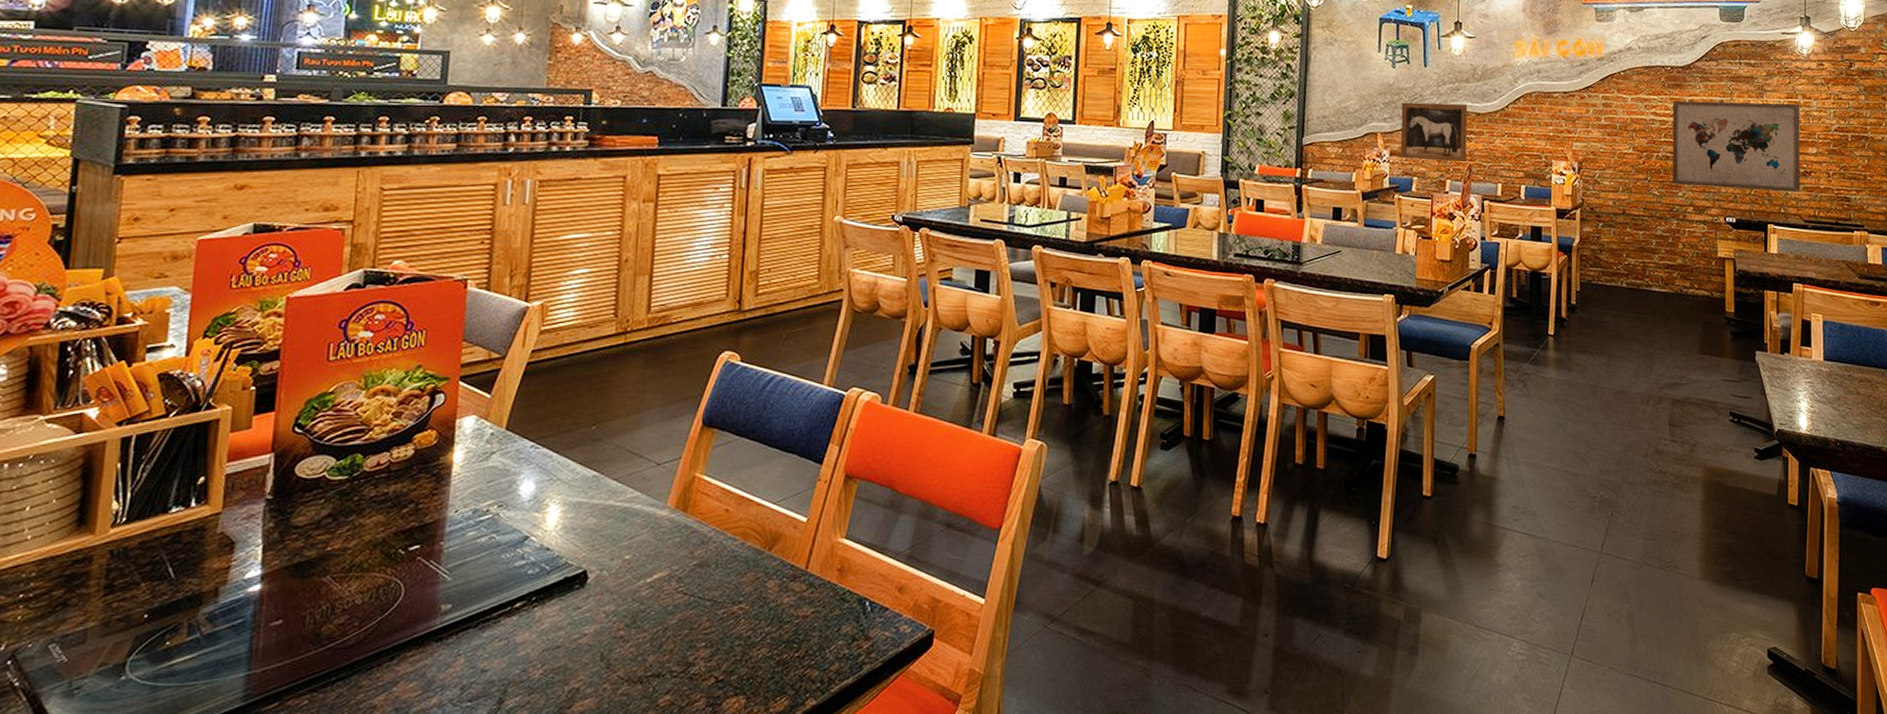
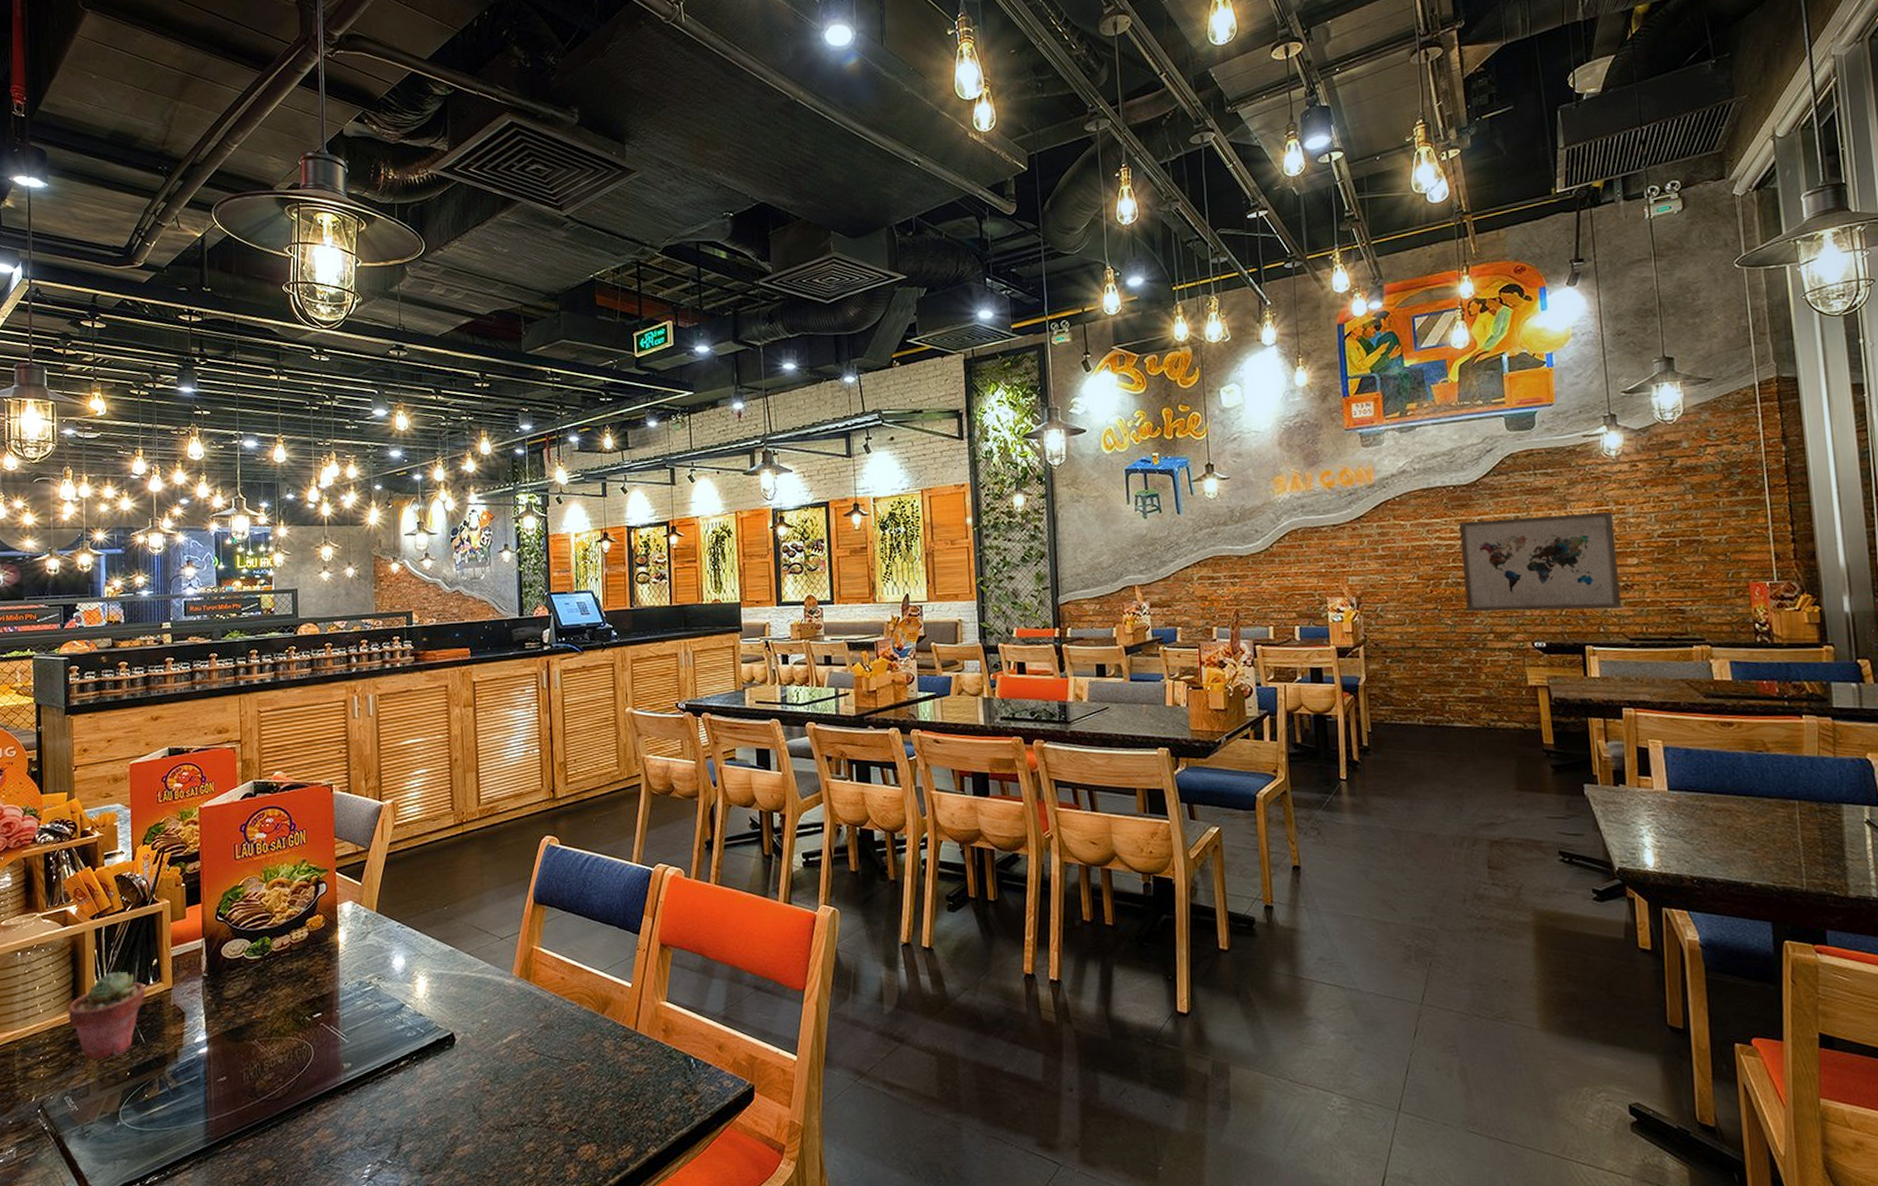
potted succulent: none [68,490,184,599] -> present [68,971,146,1060]
wall art: present [1400,102,1468,163] -> none [1157,548,1232,609]

